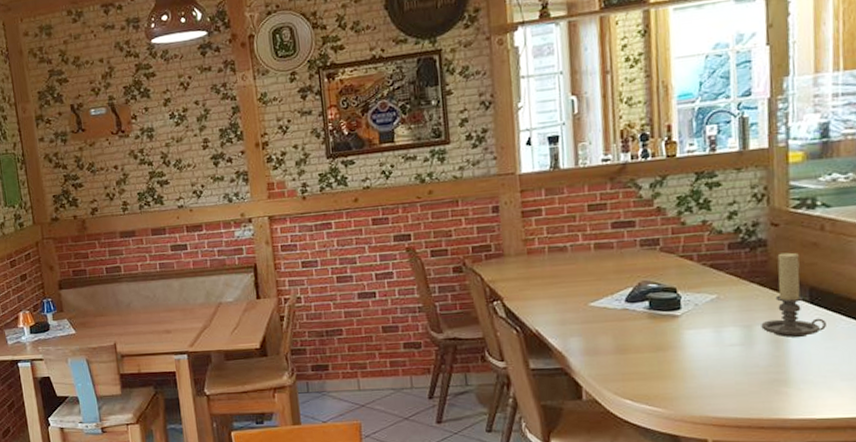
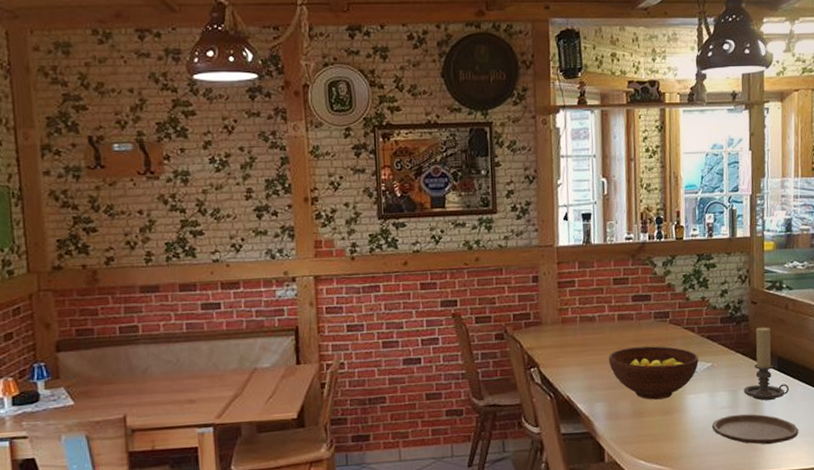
fruit bowl: none [584,276,699,336] -> present [608,346,699,400]
plate: none [717,352,842,388] -> present [711,414,799,445]

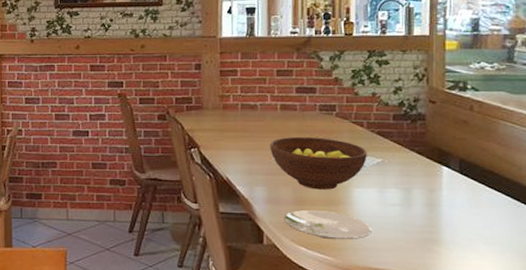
plate: none [623,420,705,450] -> present [284,209,373,240]
plate: present [711,414,799,445] -> none [380,213,484,248]
candle holder: present [744,327,789,401] -> none [418,127,472,202]

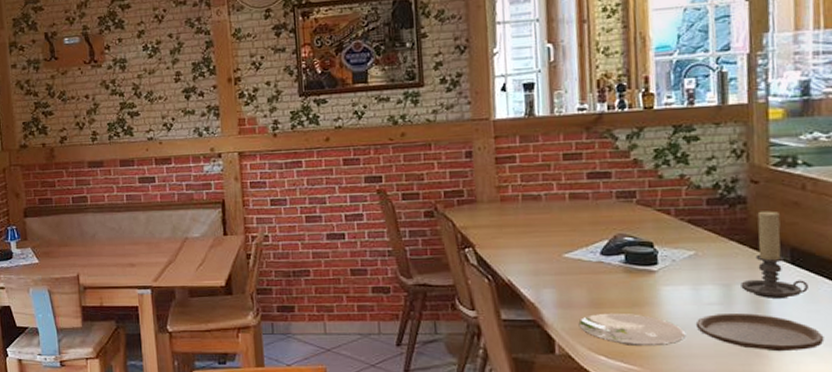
fruit bowl: present [270,136,367,190] -> none [558,229,677,290]
plate: none [380,213,484,248] -> present [695,312,825,352]
candle holder: none [418,127,472,202] -> present [741,211,808,298]

